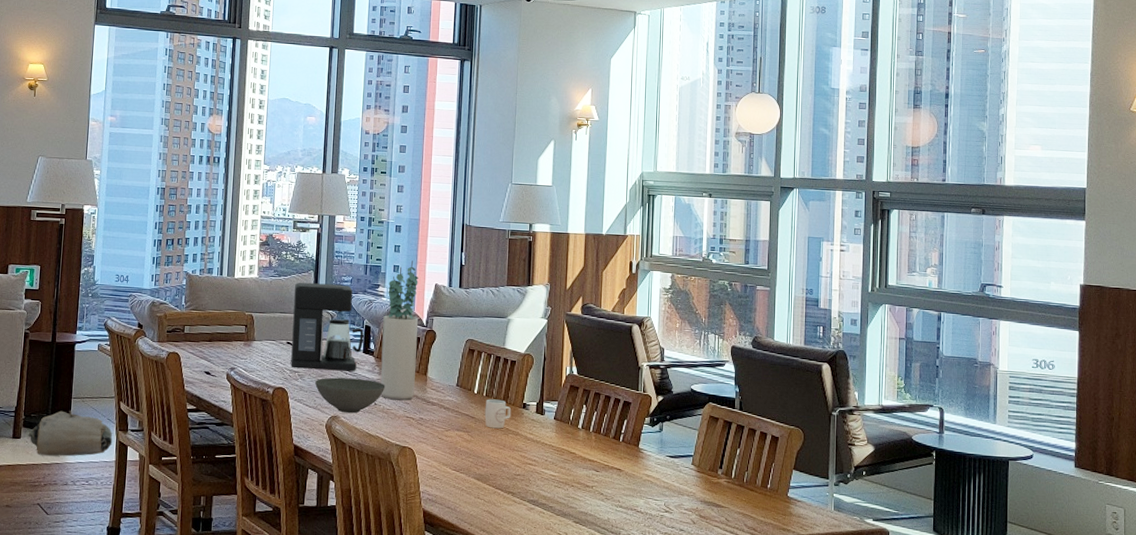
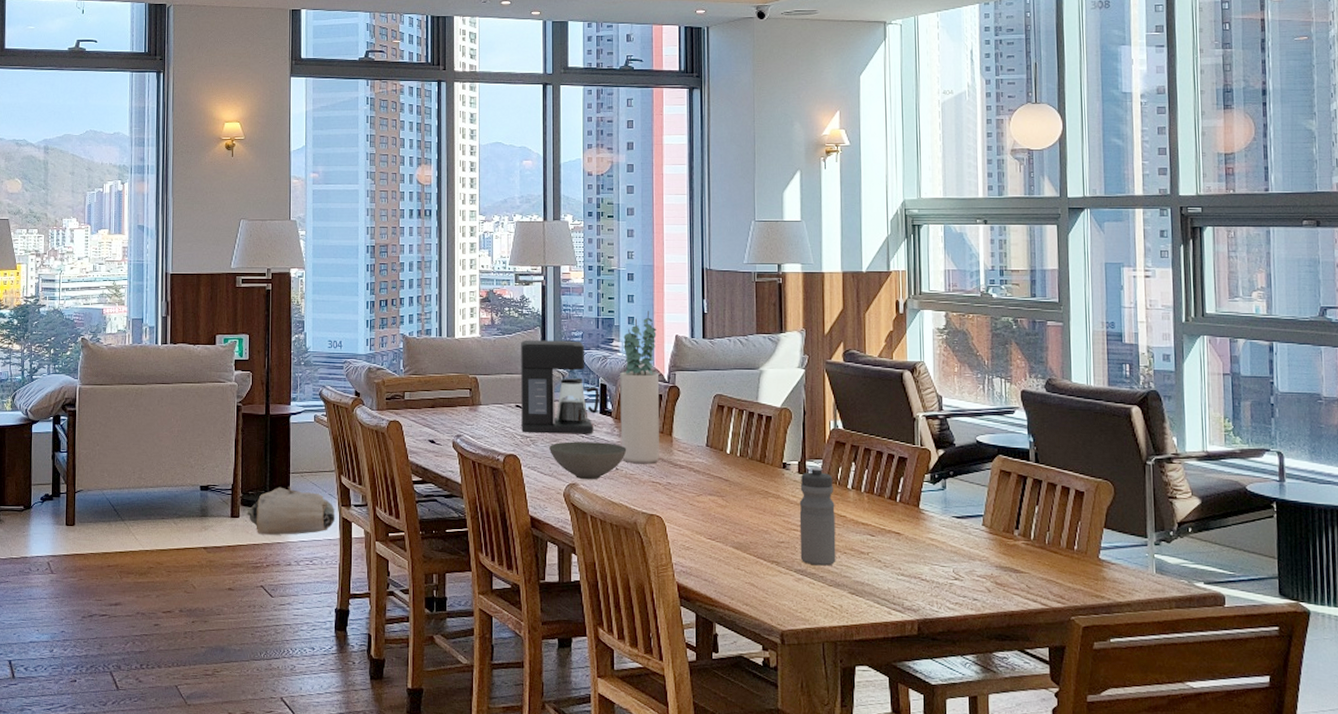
mug: present [484,399,512,429] -> none [740,459,770,492]
water bottle: none [533,408,566,497] -> present [799,467,836,566]

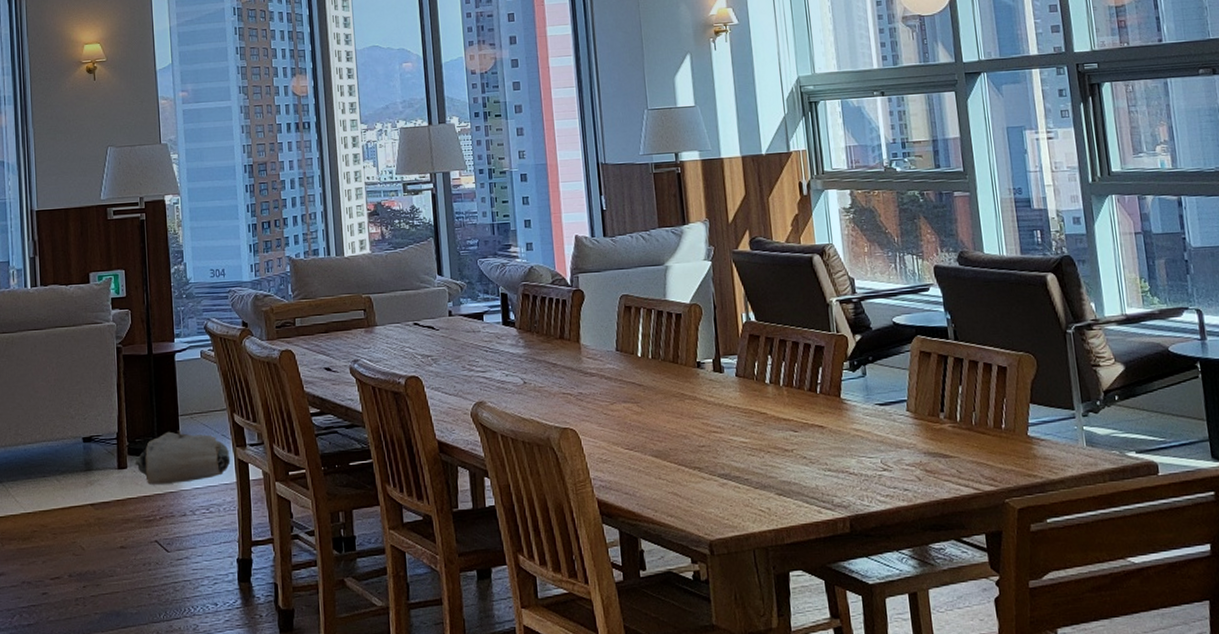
coffee maker: present [521,340,599,435] -> none [414,249,501,352]
bowl: present [548,441,627,480] -> none [451,355,534,397]
vase: present [620,311,660,464] -> none [520,212,568,375]
water bottle: present [799,467,836,566] -> none [716,363,760,468]

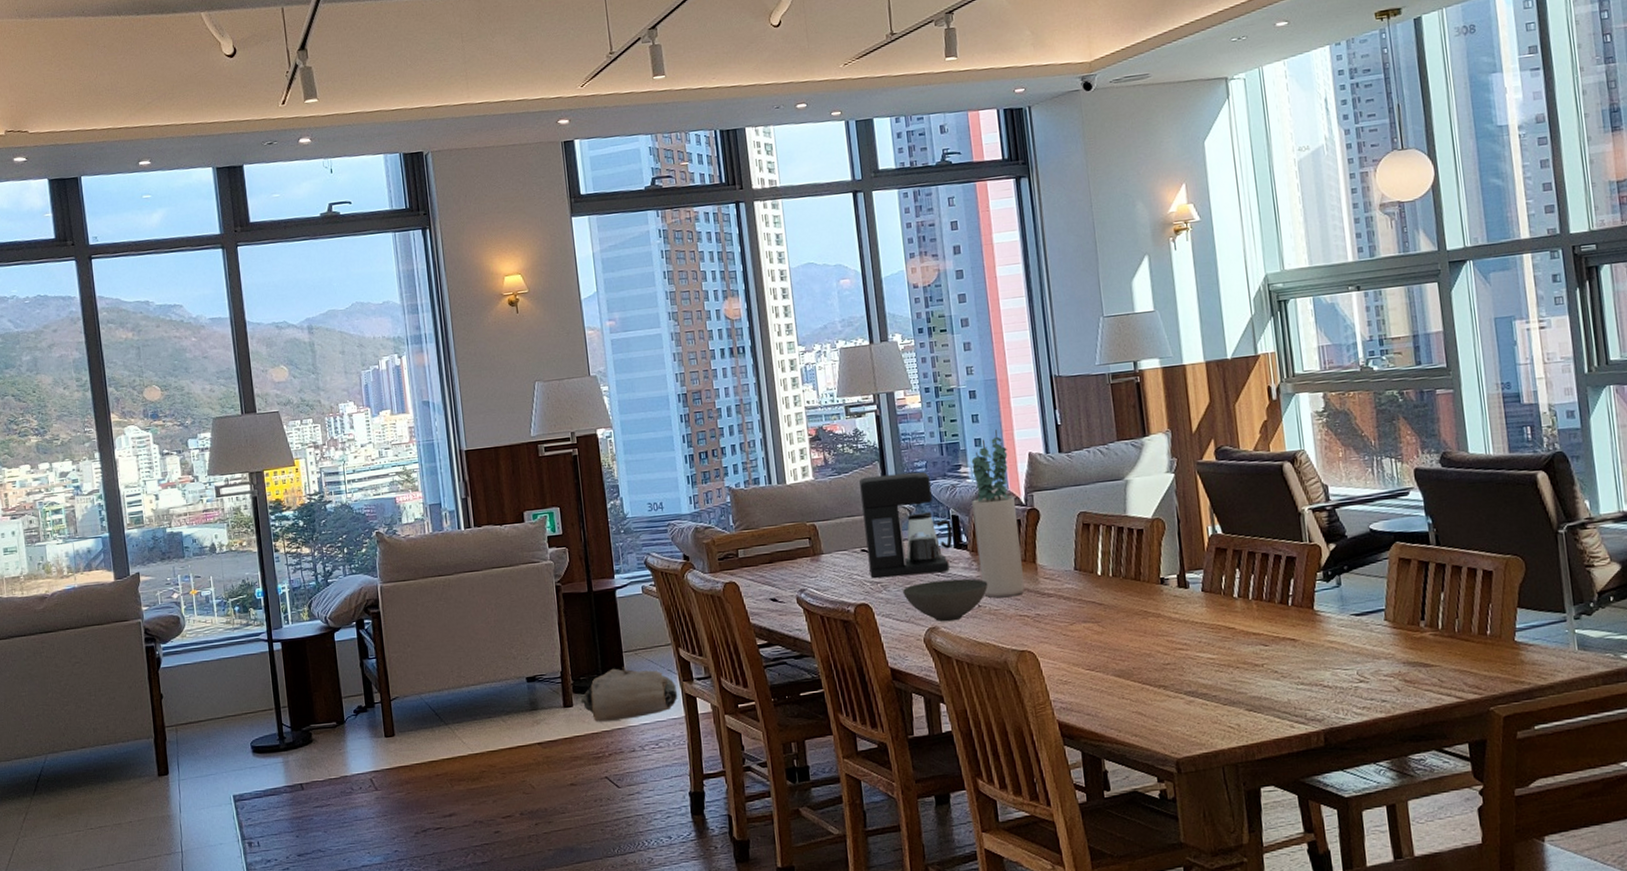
coffee maker: none [414,249,501,352] -> present [859,472,953,579]
bowl: none [451,355,534,397] -> present [902,578,989,622]
vase: none [520,212,568,375] -> present [971,430,1025,598]

